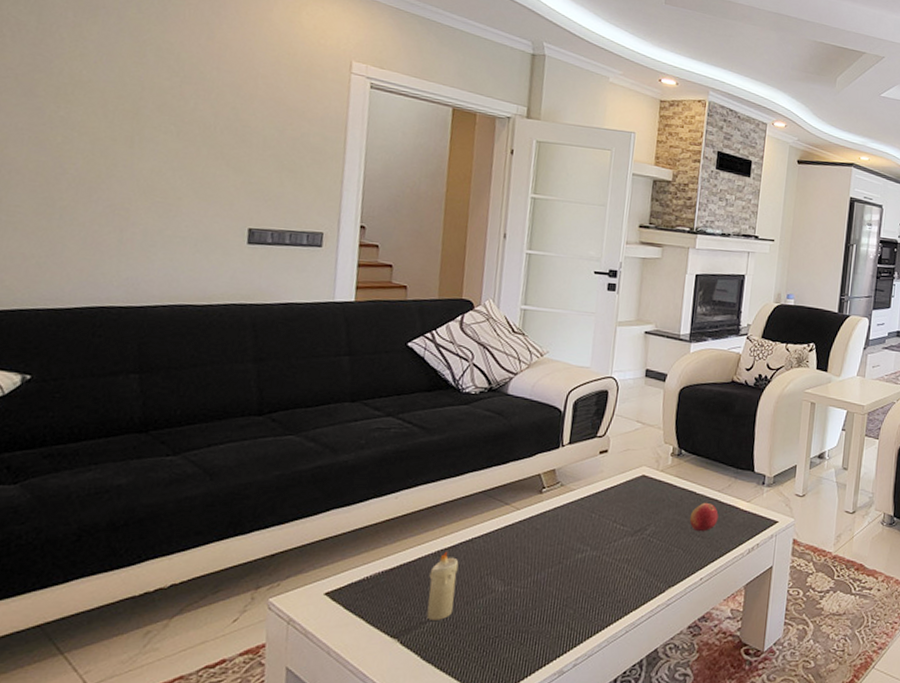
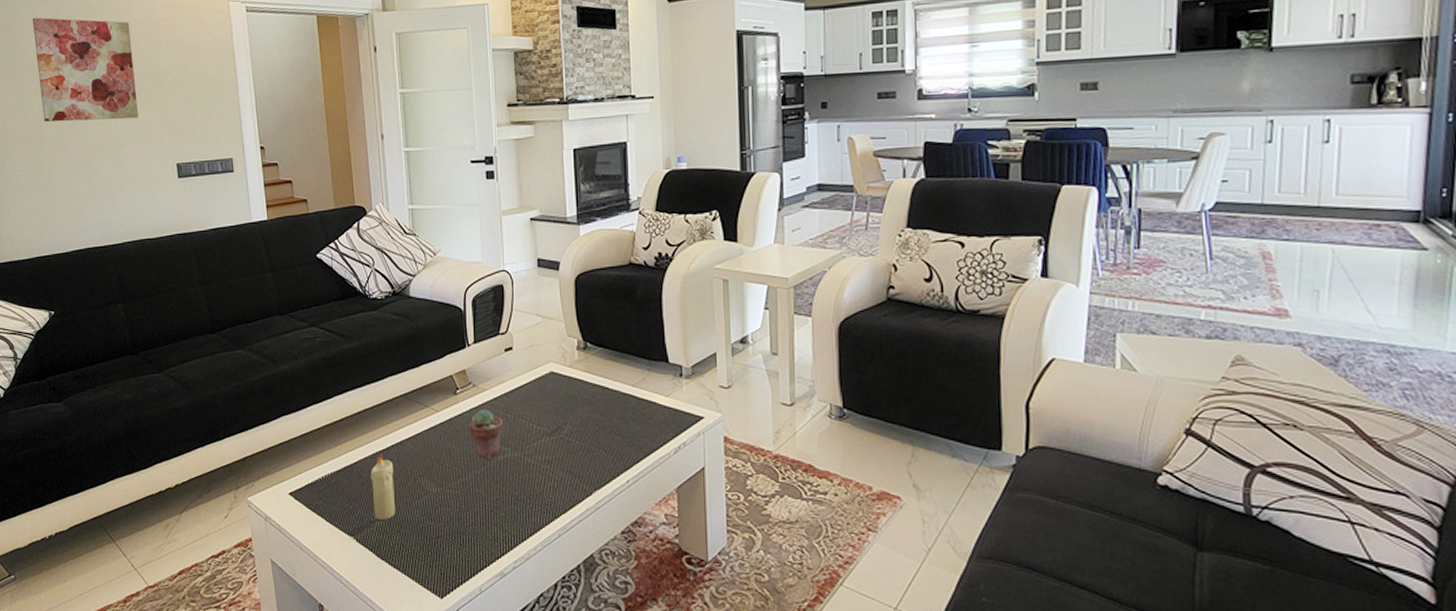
wall art: none [66,37,217,173] -> present [32,17,138,122]
potted succulent: none [549,508,586,557] -> present [468,409,503,458]
apple: present [689,502,719,532] -> none [606,398,637,431]

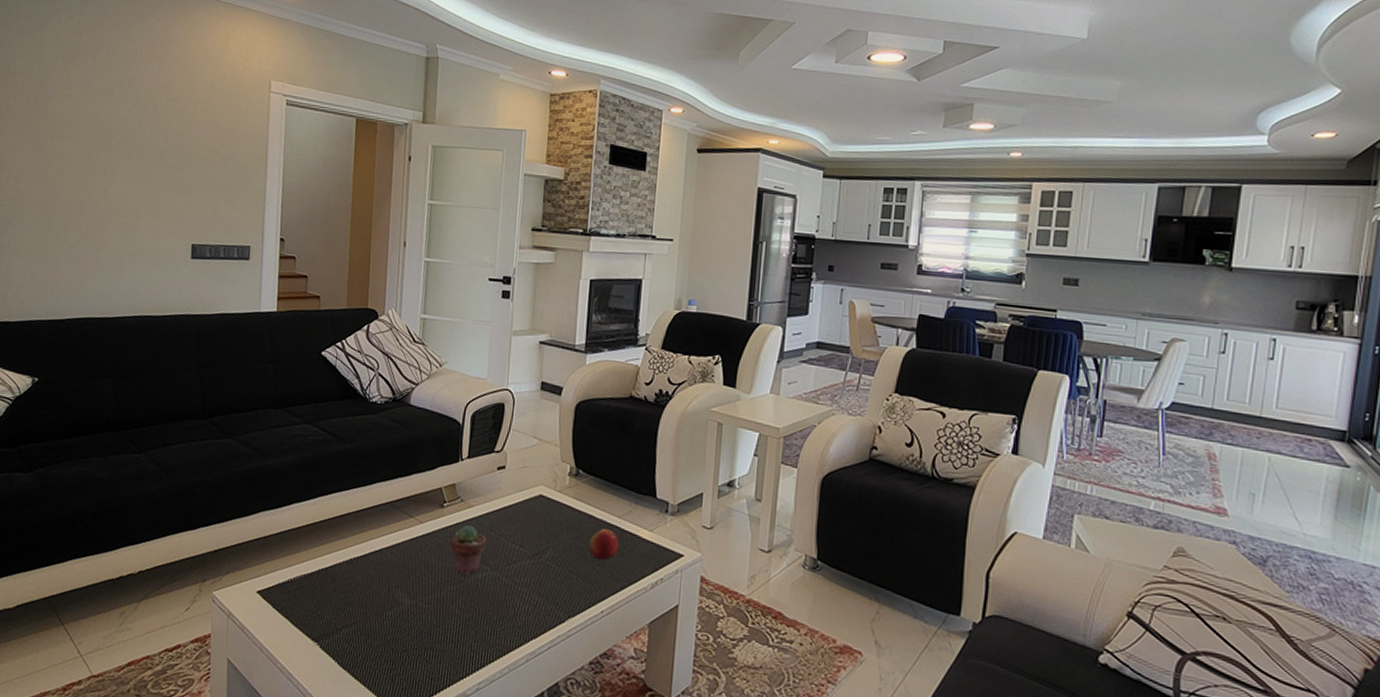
wall art: present [32,17,138,122] -> none [59,80,166,194]
candle: present [370,454,396,520] -> none [342,560,369,628]
apple: none [606,398,637,431] -> present [588,528,619,560]

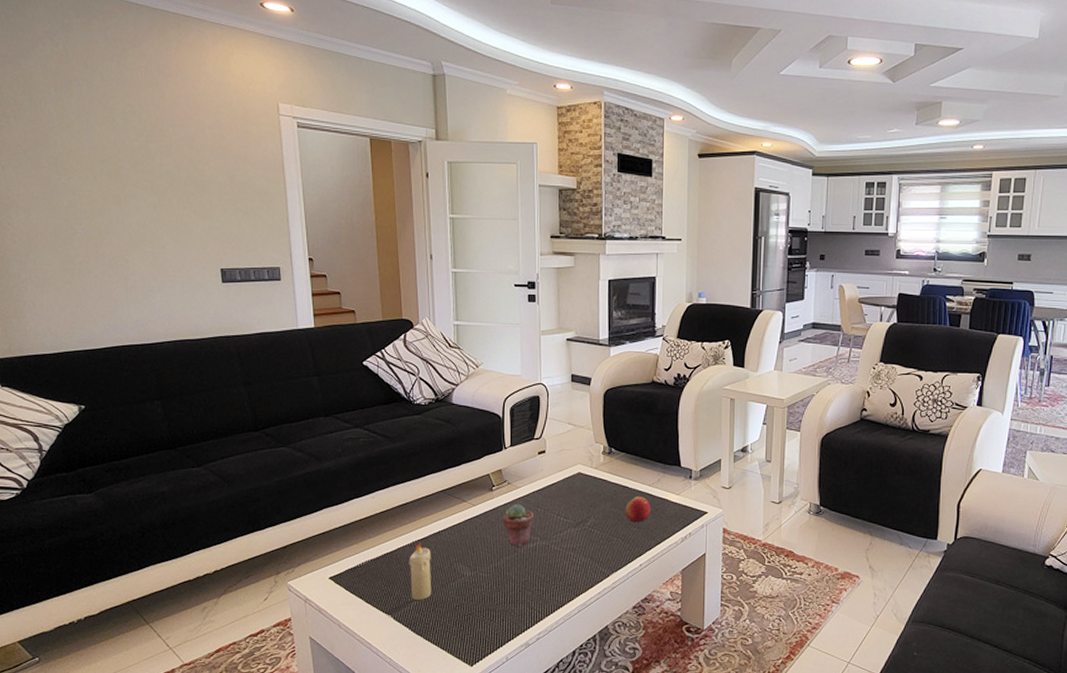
candle: none [342,560,369,628] -> present [409,542,432,600]

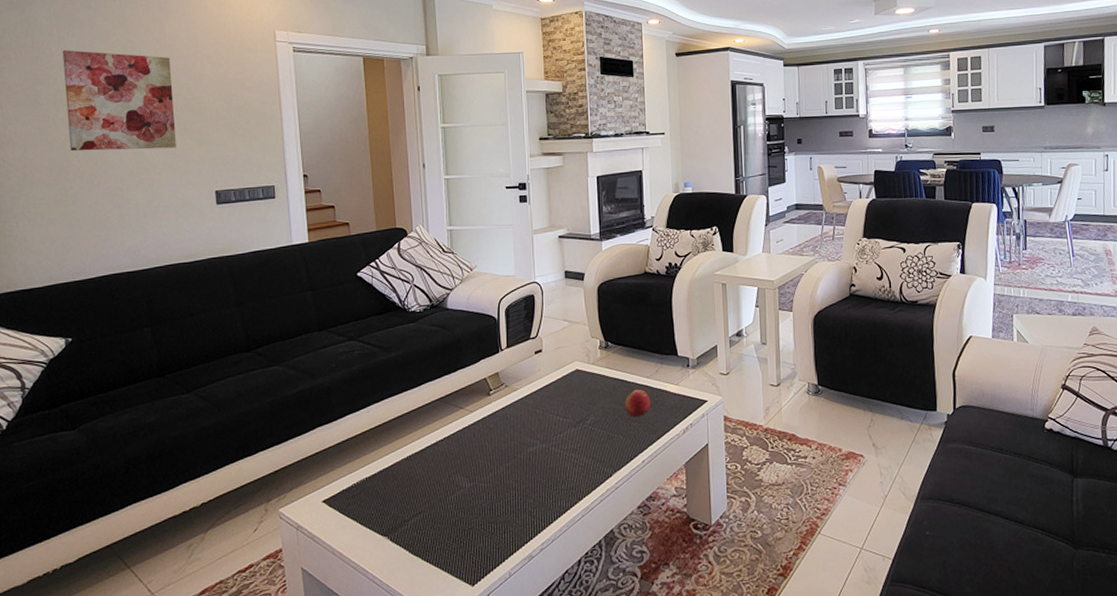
wall art: none [61,110,180,222] -> present [62,49,176,151]
candle: present [409,542,432,600] -> none [405,455,430,518]
potted succulent: present [502,504,533,546] -> none [501,407,532,451]

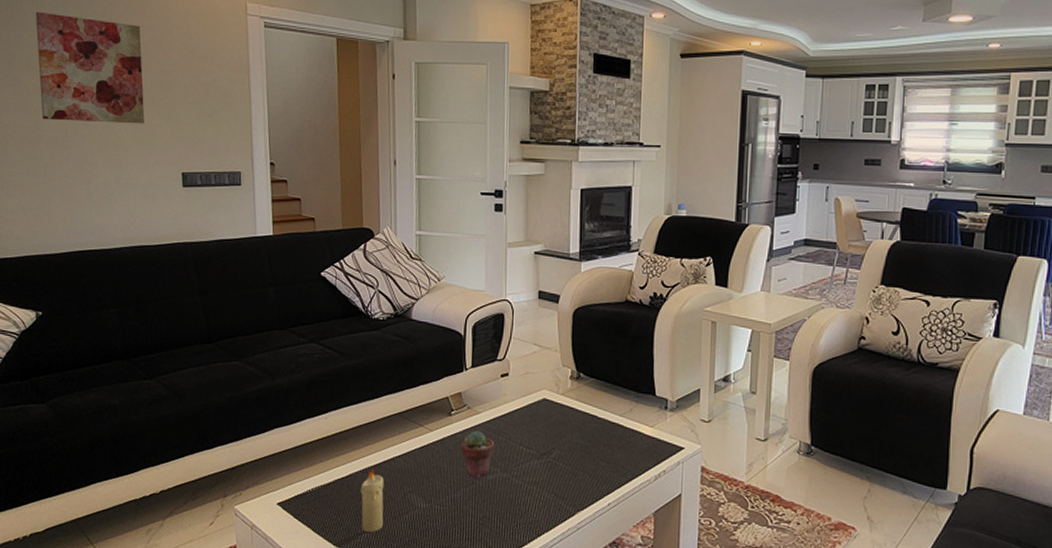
candle: none [405,455,430,518] -> present [360,469,384,532]
potted succulent: none [501,407,532,451] -> present [460,430,494,477]
apple: present [624,389,651,417] -> none [593,426,622,457]

